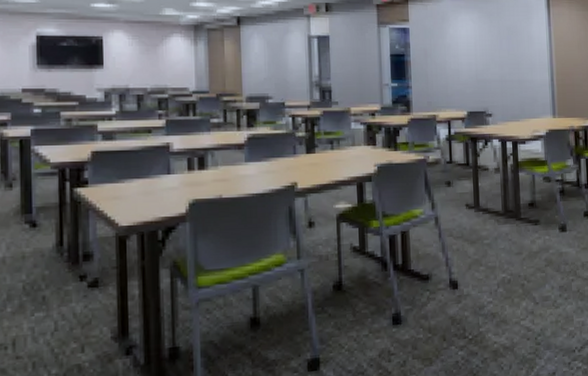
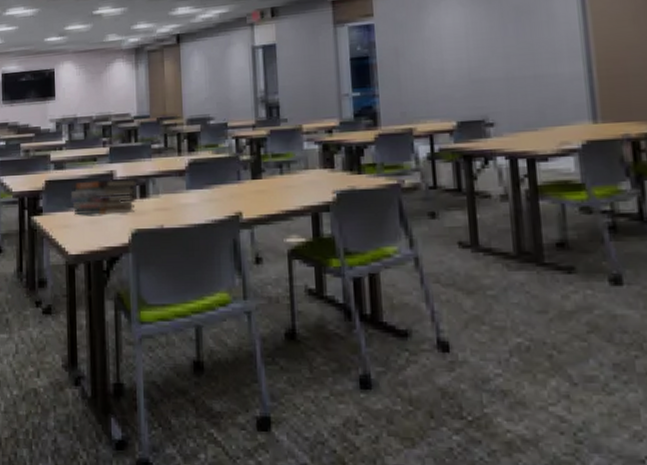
book stack: none [121,151,196,186] -> present [70,179,138,215]

